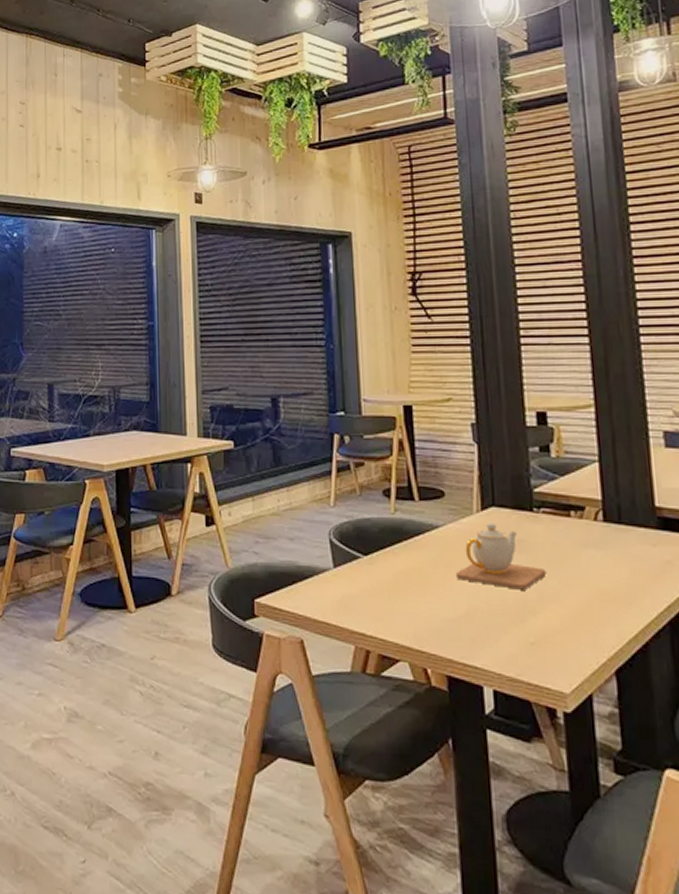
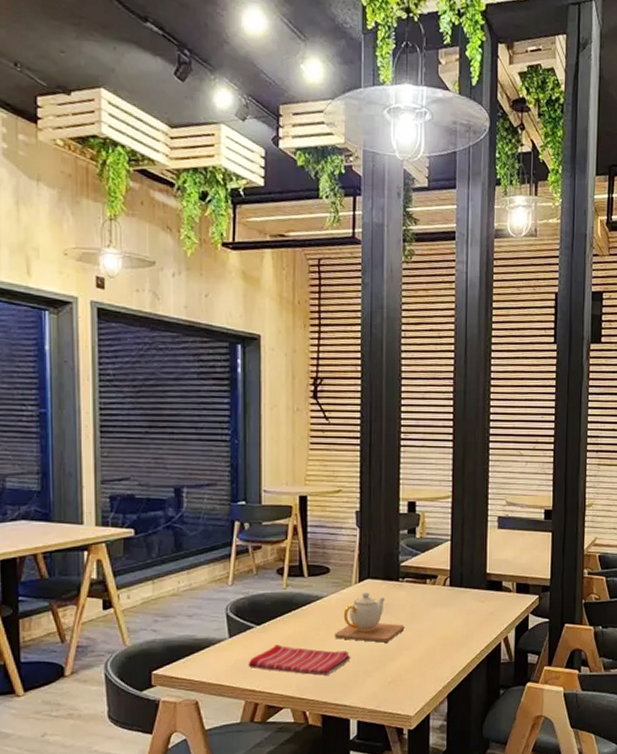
dish towel: none [356,580,479,625] -> present [248,644,351,676]

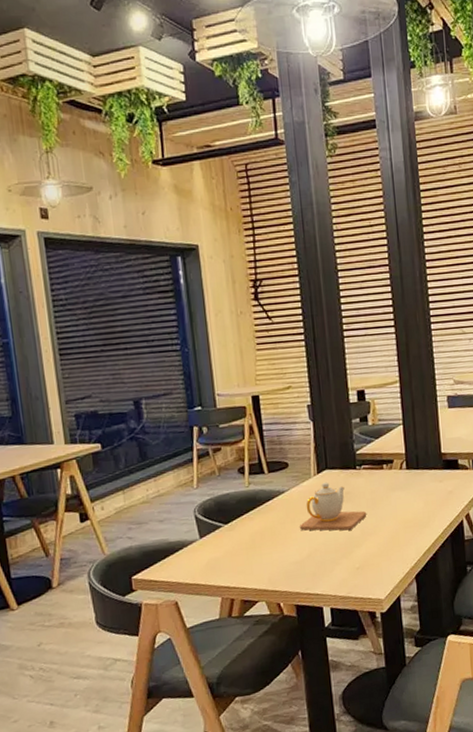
dish towel: present [248,644,351,676] -> none [220,541,318,568]

